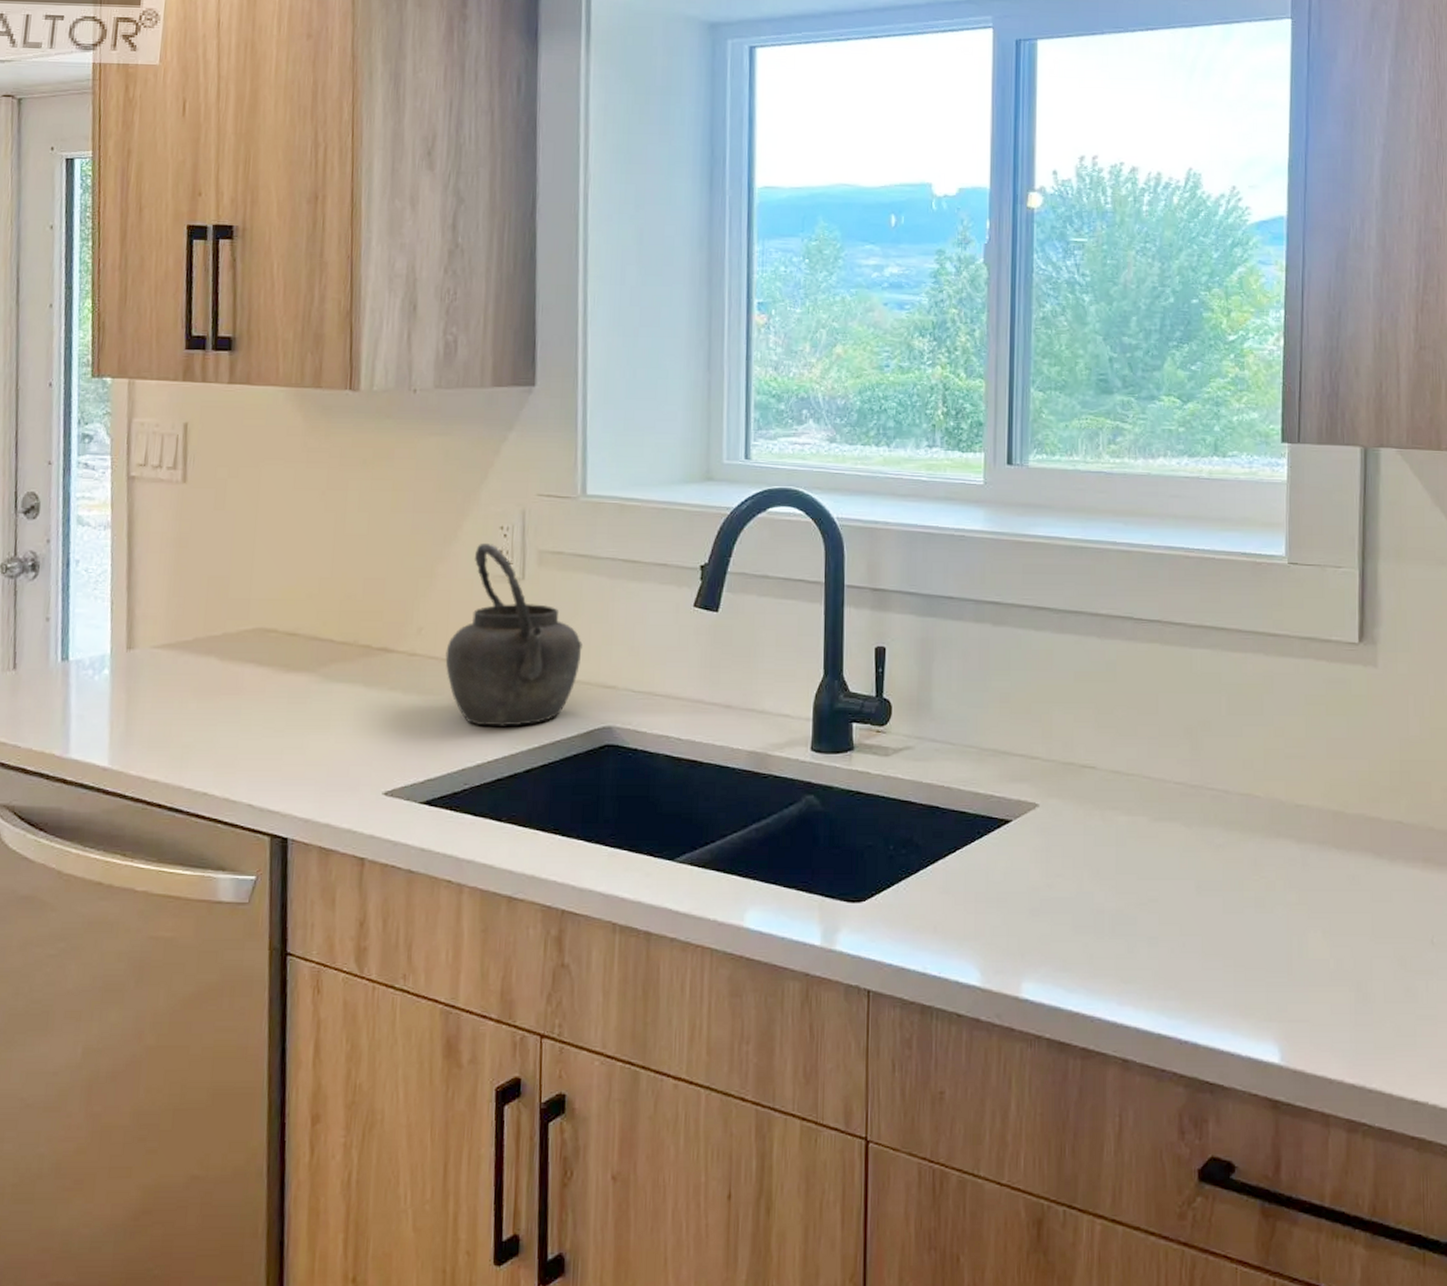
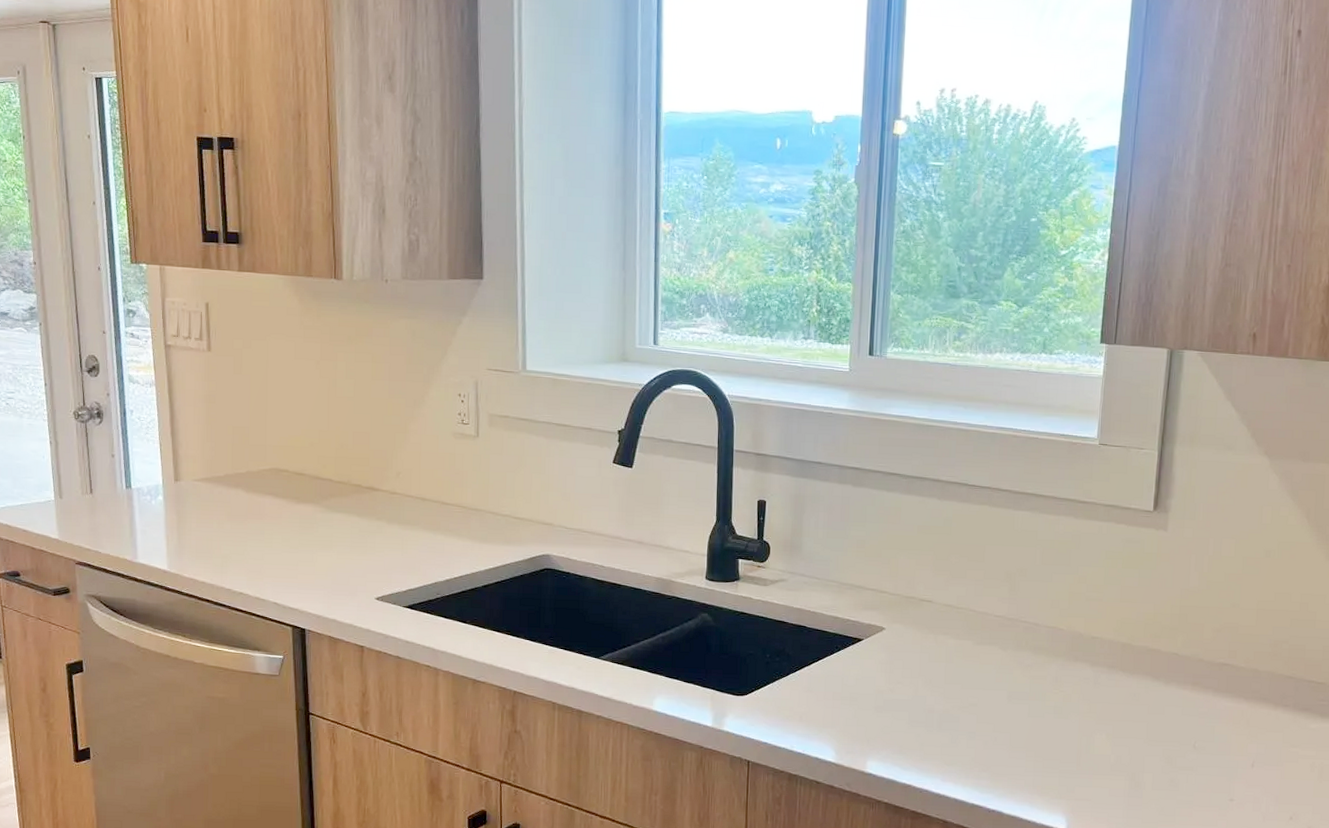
kettle: present [445,542,583,726] -> none [419,406,526,552]

